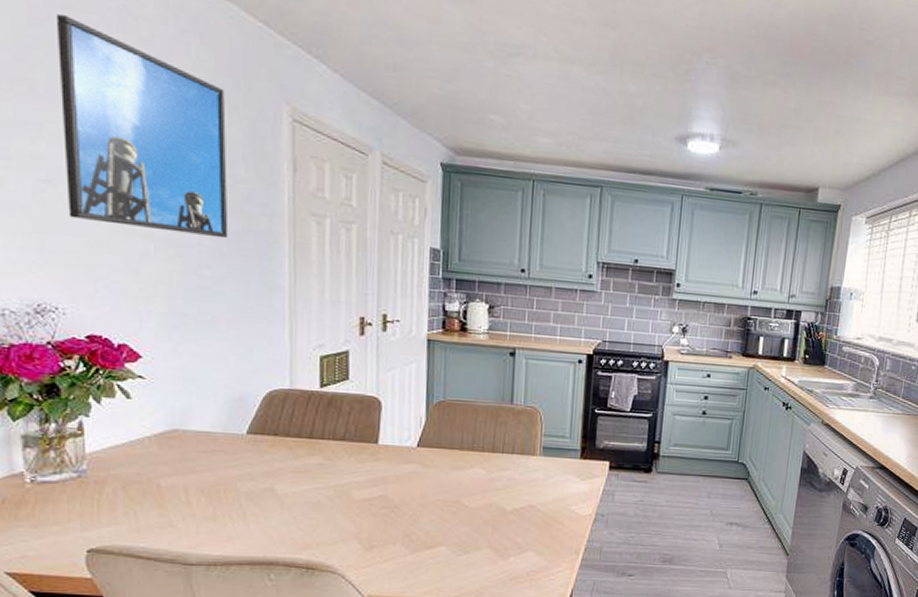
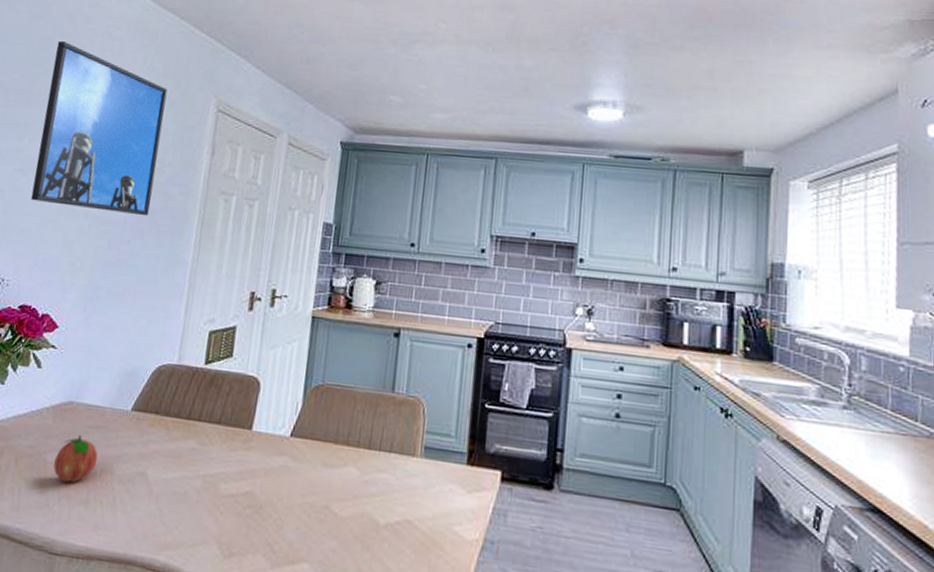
fruit: none [170,460,219,503] -> present [53,435,99,483]

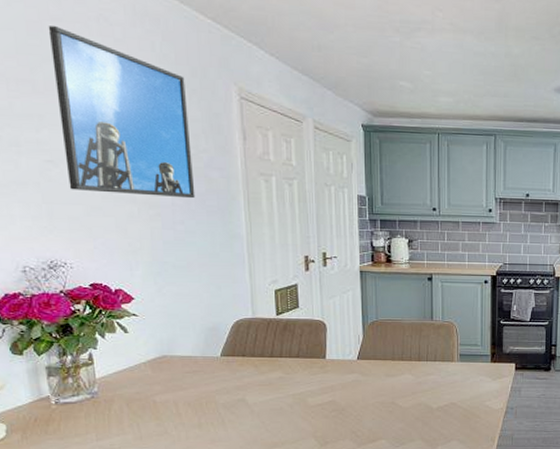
fruit: present [53,435,99,483] -> none [163,380,201,414]

